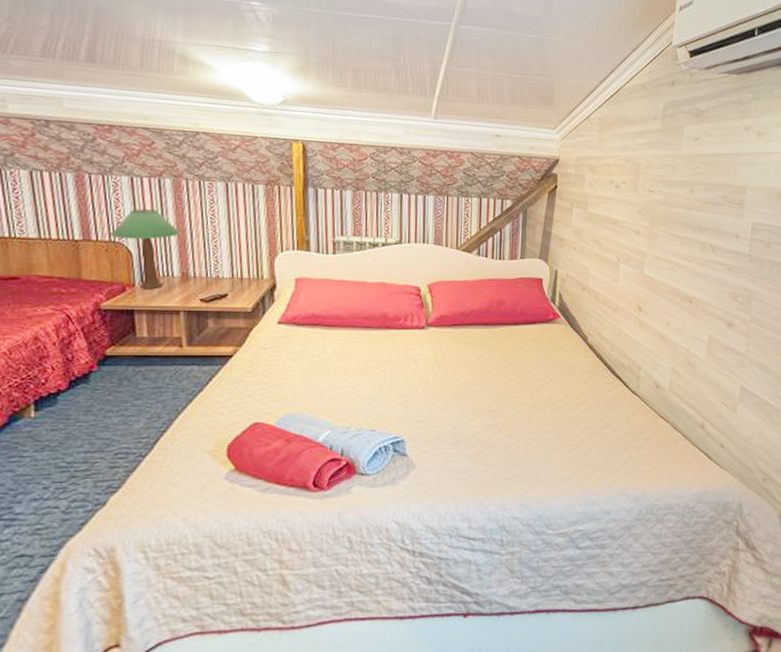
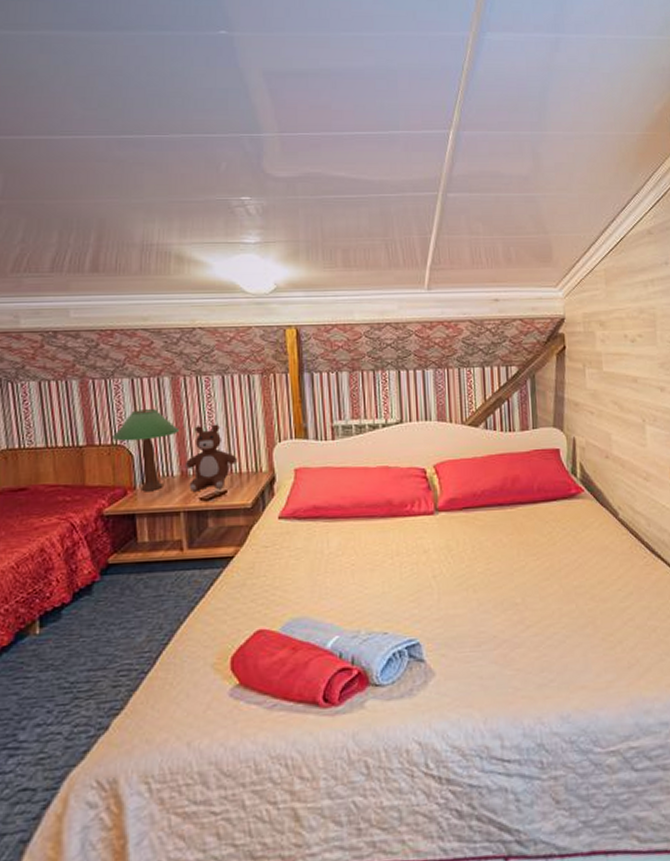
teddy bear: none [185,229,239,293] -> present [184,424,237,492]

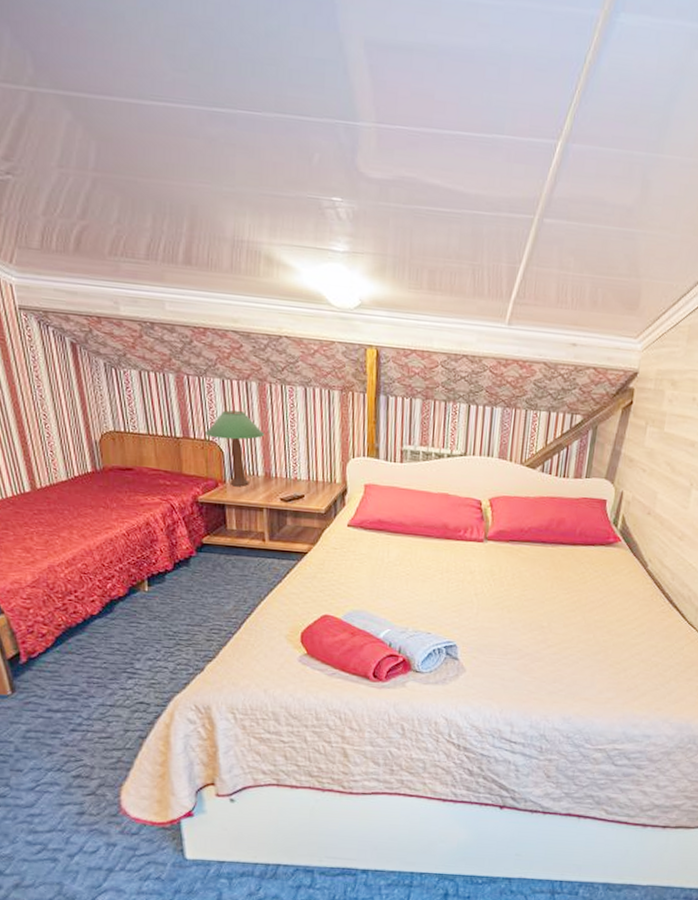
teddy bear: present [184,424,237,492] -> none [268,433,314,493]

